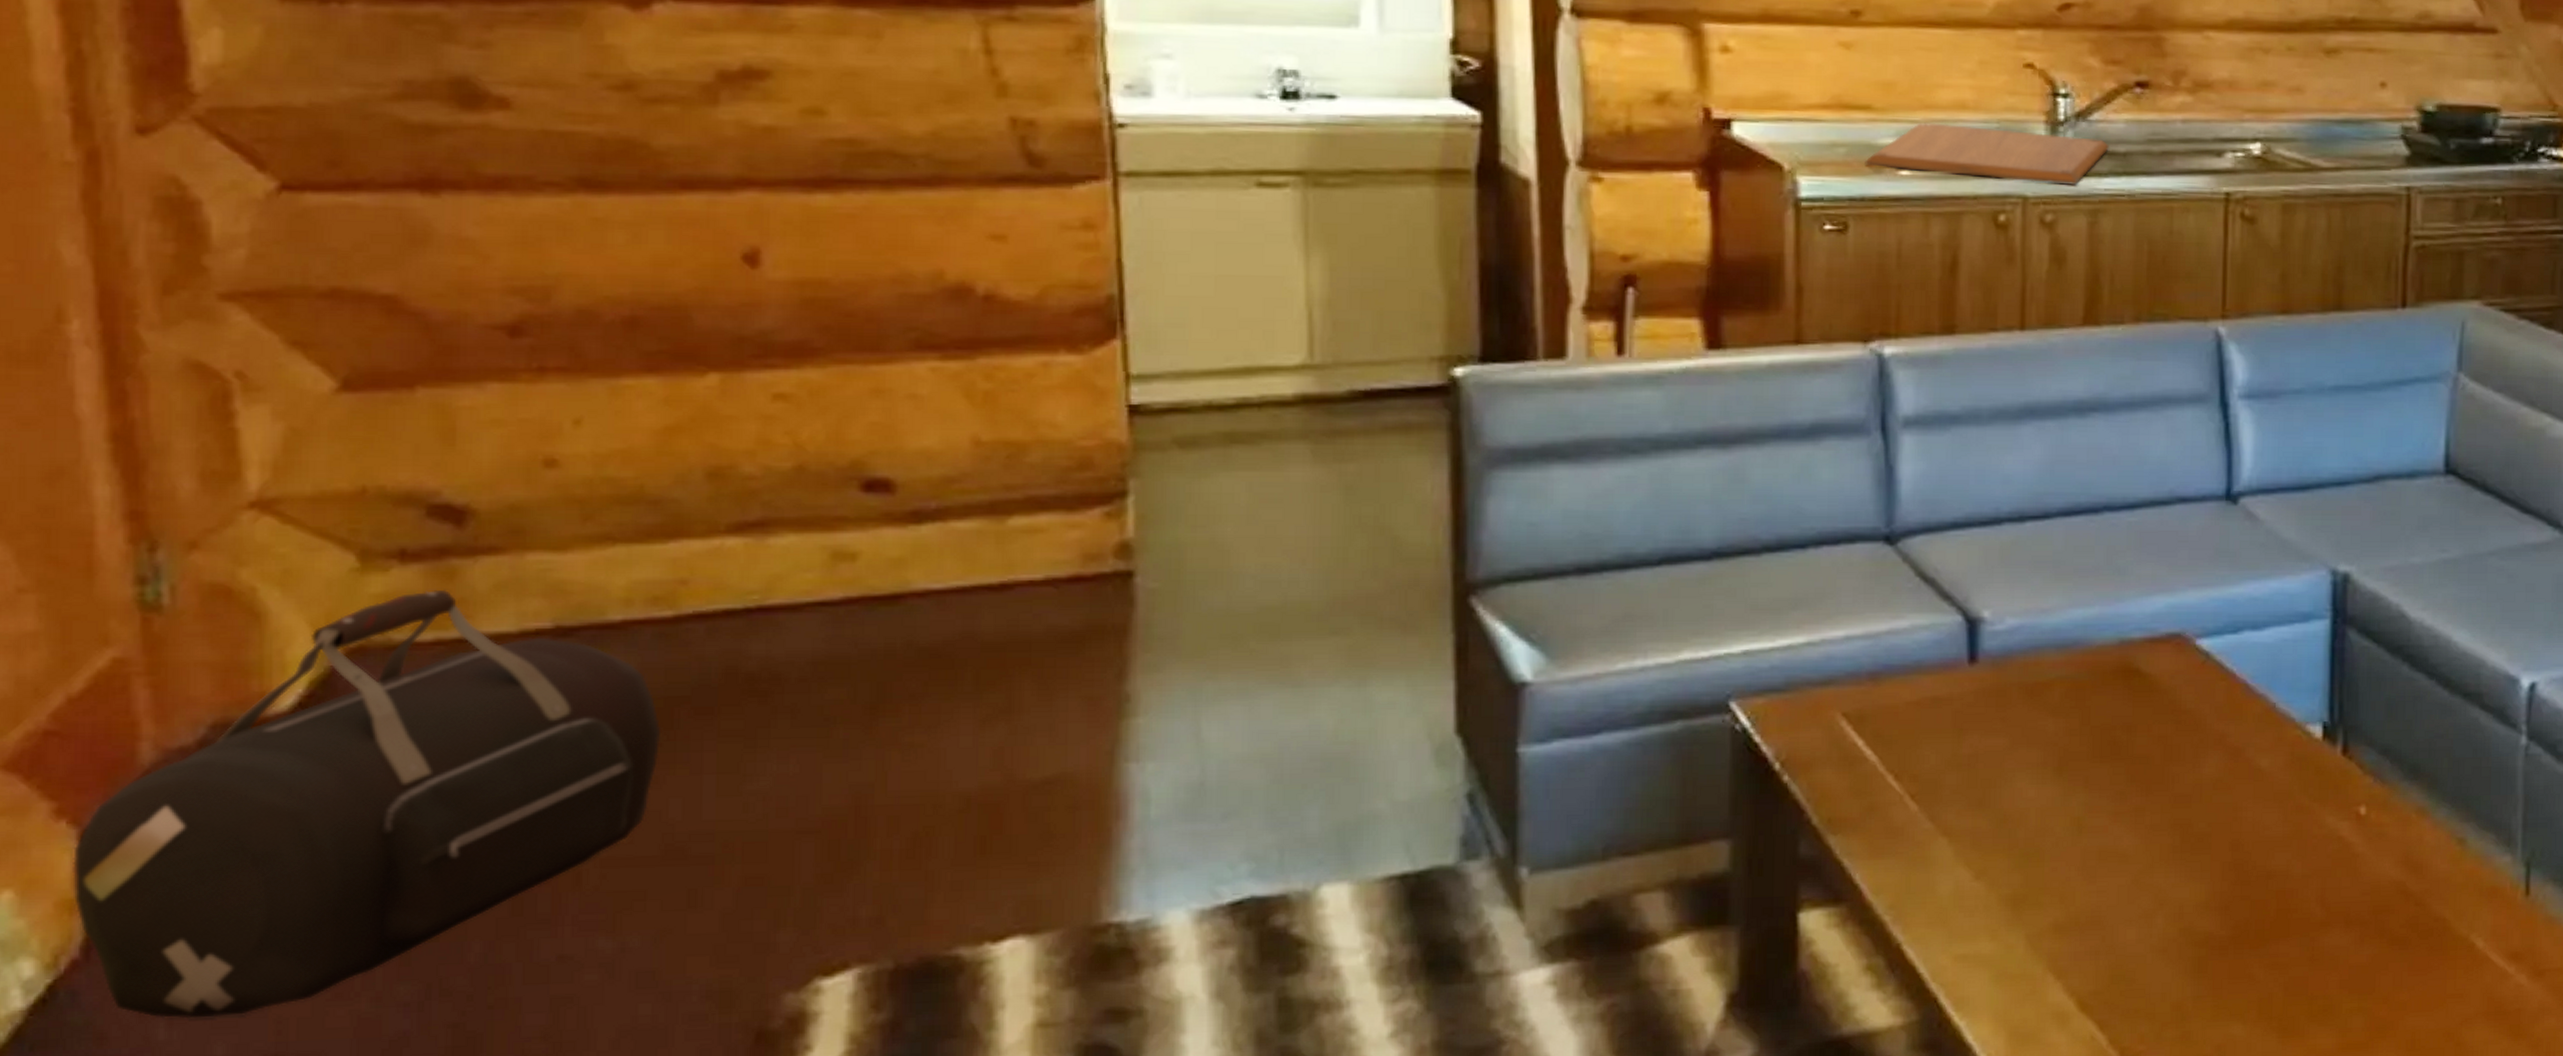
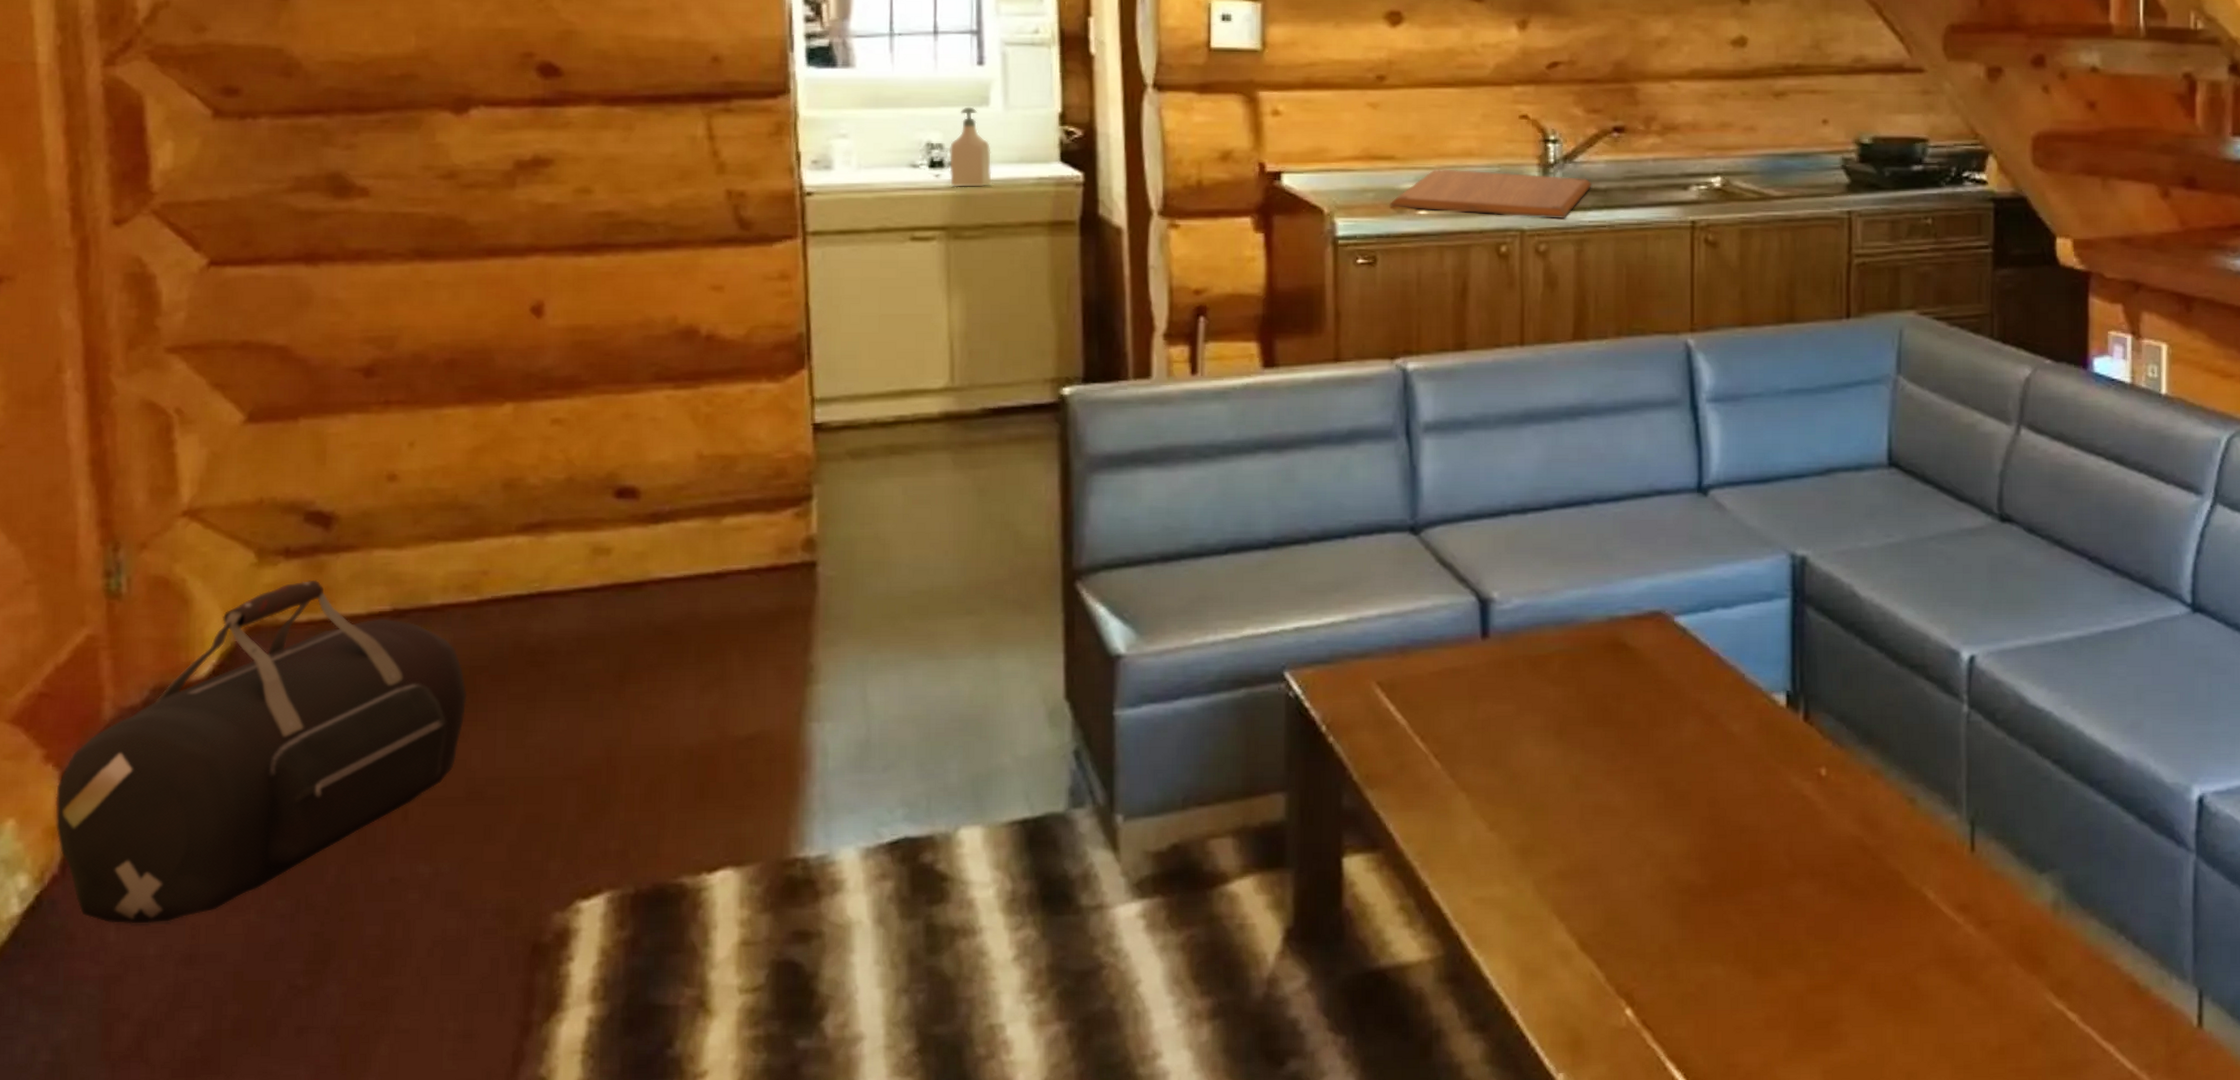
soap bottle: none [1307,26,1363,125] -> present [949,106,992,187]

